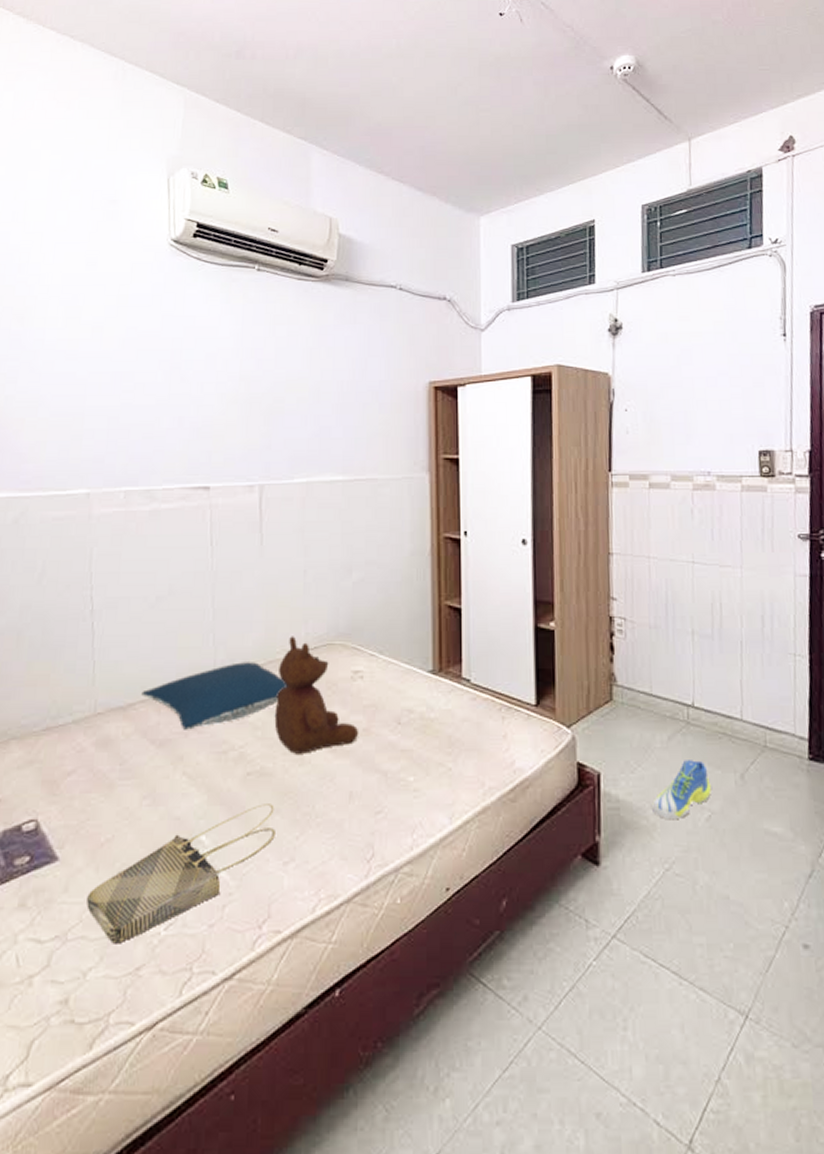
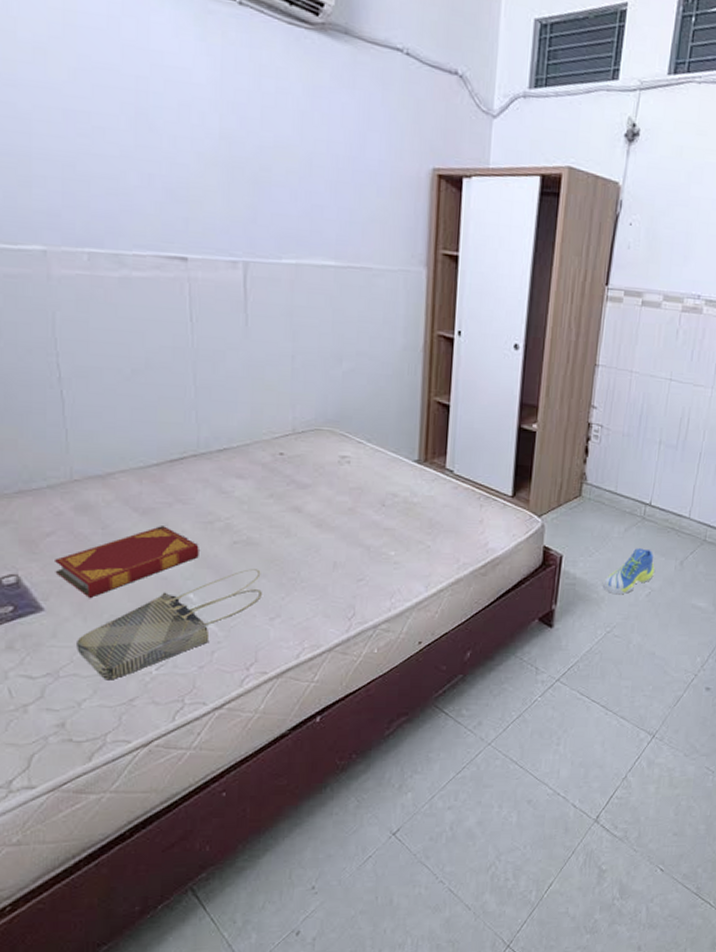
hardback book: none [72,759,213,844] -> present [55,526,199,598]
pillow: present [141,662,288,730] -> none [121,440,275,501]
teddy bear: present [274,636,358,754] -> none [260,419,343,528]

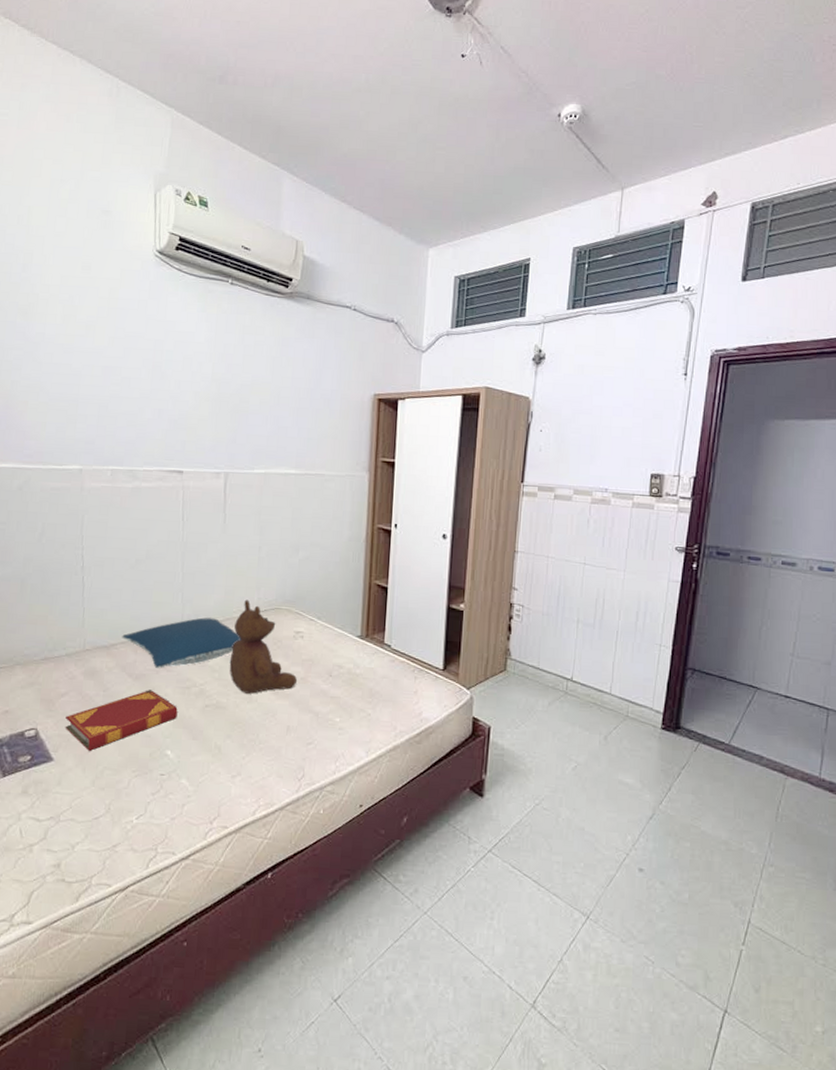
tote bag: present [77,569,262,681] -> none [75,730,227,827]
pillow: none [121,440,275,501] -> present [122,617,242,668]
teddy bear: none [260,419,343,528] -> present [229,599,297,694]
sneaker: present [603,548,655,594] -> none [530,722,579,766]

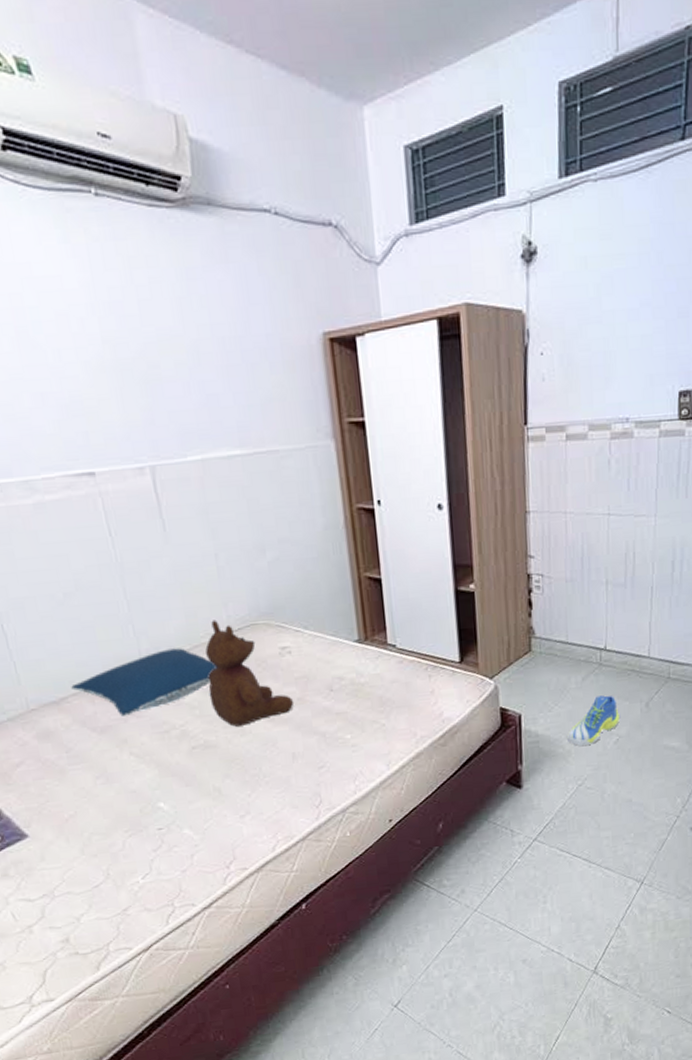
hardback book: present [65,690,178,751] -> none [29,741,162,820]
sneaker: none [530,722,579,766] -> present [567,695,620,746]

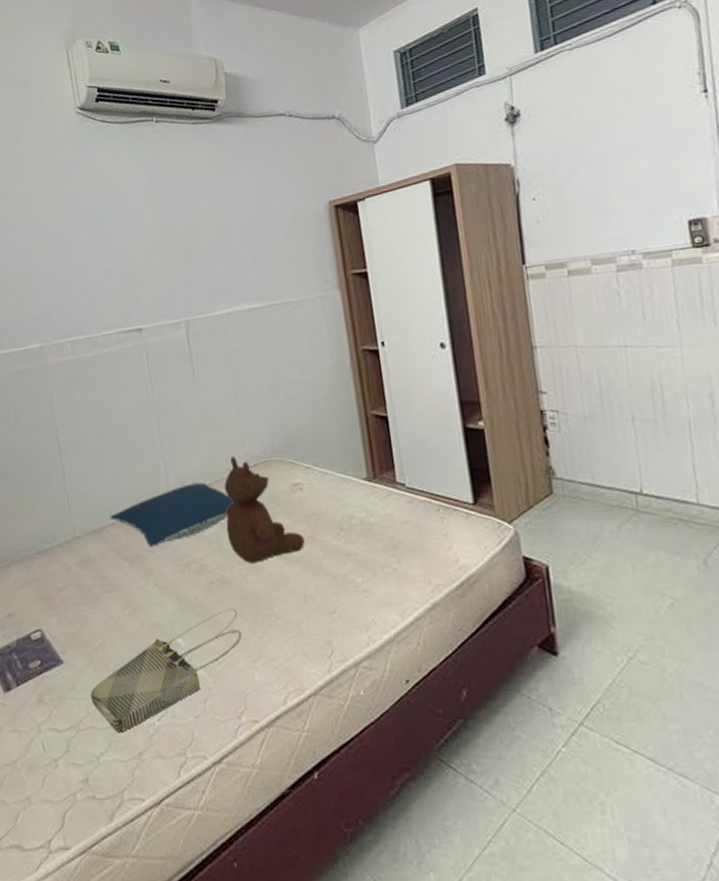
tote bag: none [64,770,229,895] -> present [91,608,242,733]
sneaker: present [567,695,620,746] -> none [607,548,672,608]

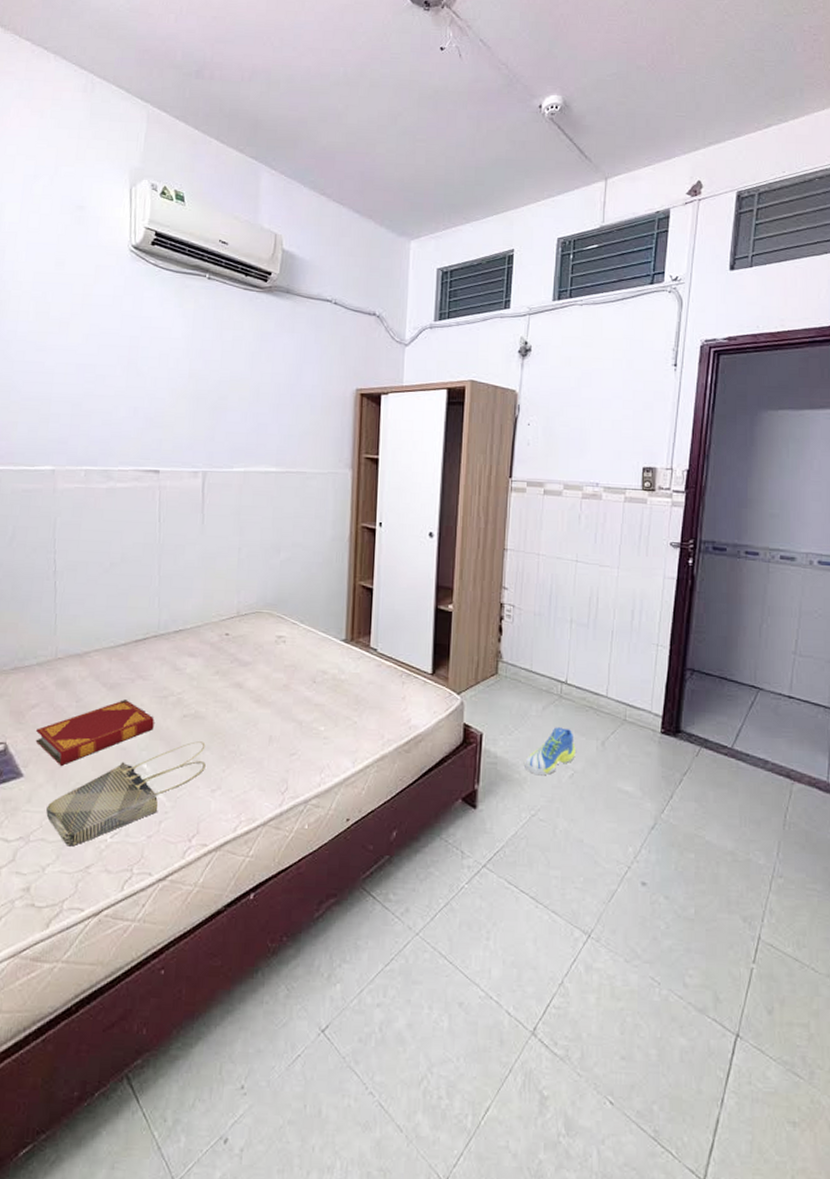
hardback book: none [68,572,182,648] -> present [35,700,154,766]
pillow: present [110,482,235,547] -> none [96,623,221,677]
teddy bear: present [224,456,305,563] -> none [208,603,279,702]
sneaker: none [607,548,672,608] -> present [525,727,576,775]

